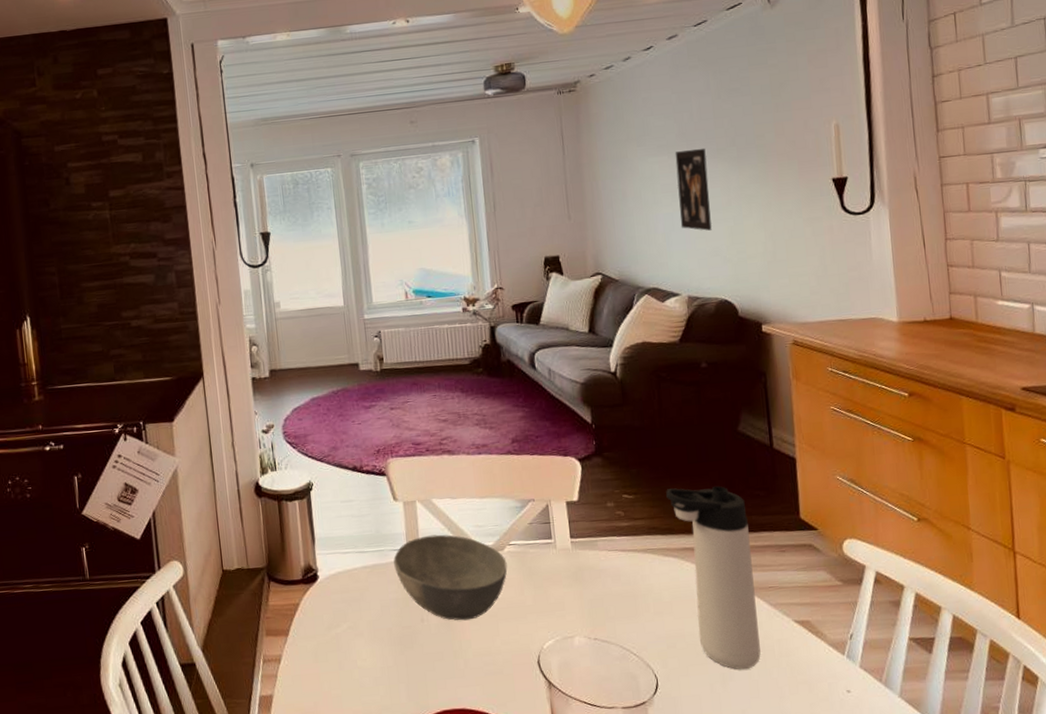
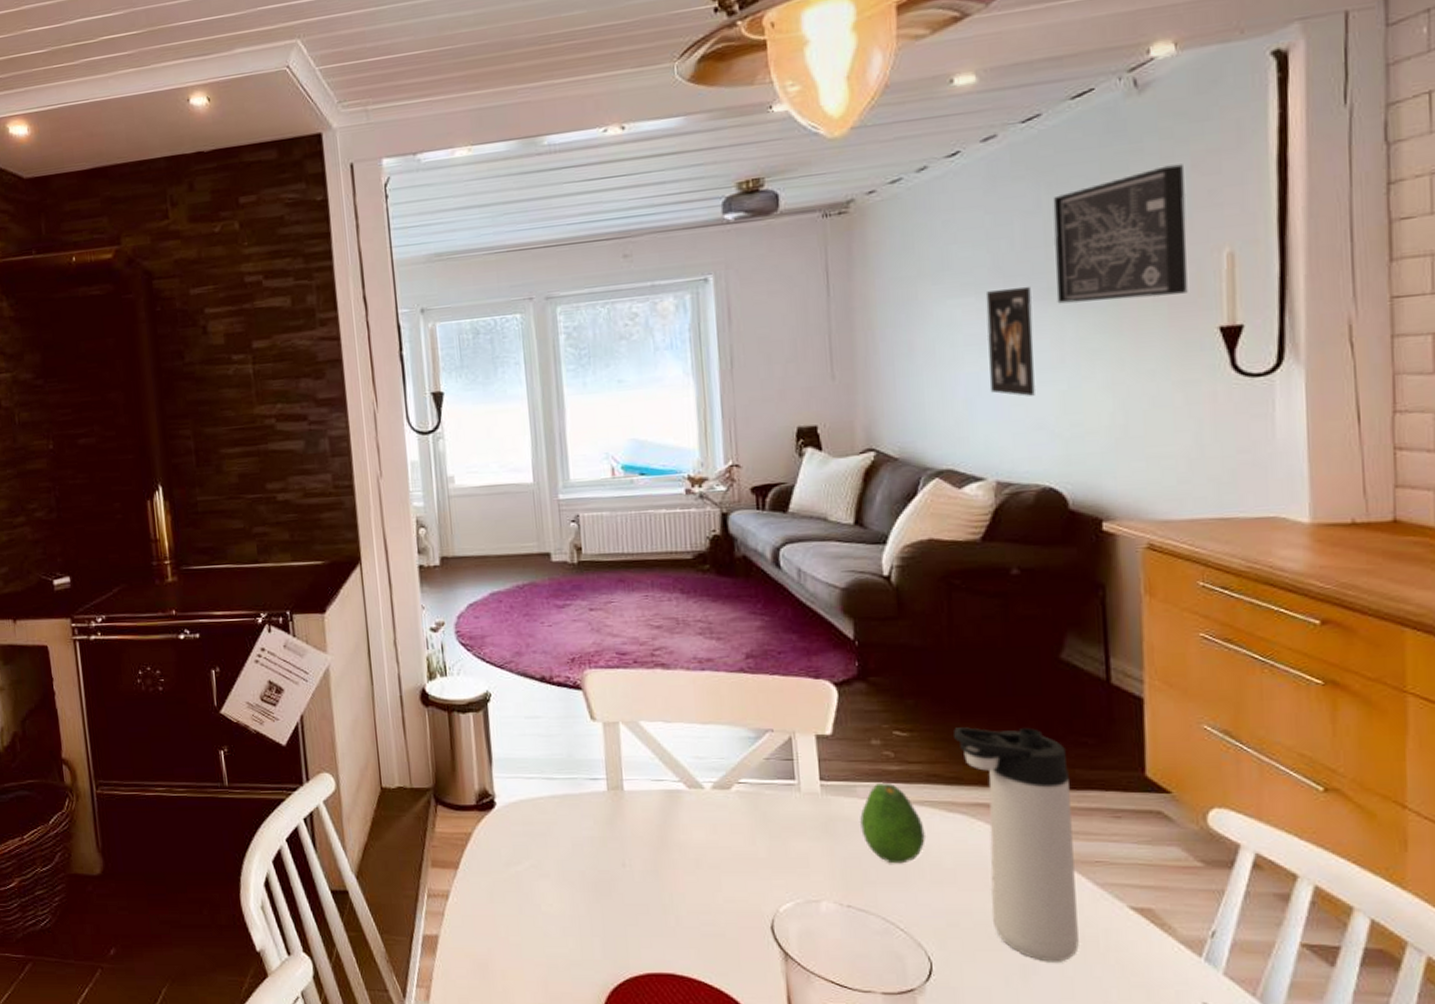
bowl: present [393,534,508,621] -> none [589,764,735,870]
fruit: none [601,537,649,602] -> present [860,783,925,864]
wall art: none [717,59,810,161] -> present [1053,164,1188,304]

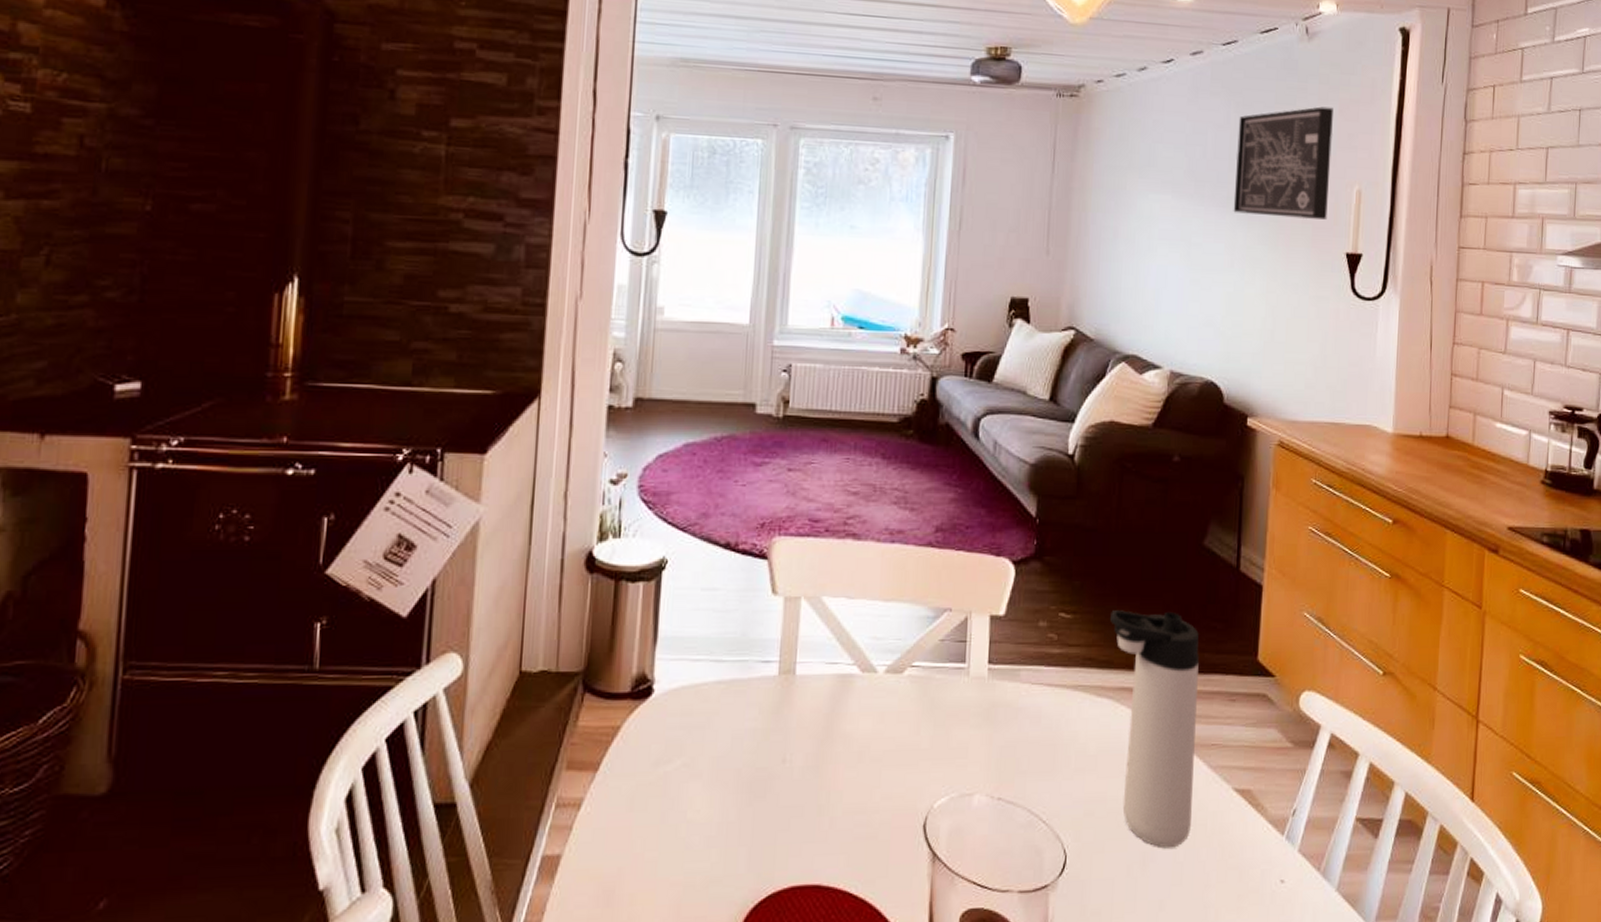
fruit: present [860,783,925,864] -> none [1019,667,1075,752]
wall art: present [985,286,1035,396] -> none [1174,192,1215,294]

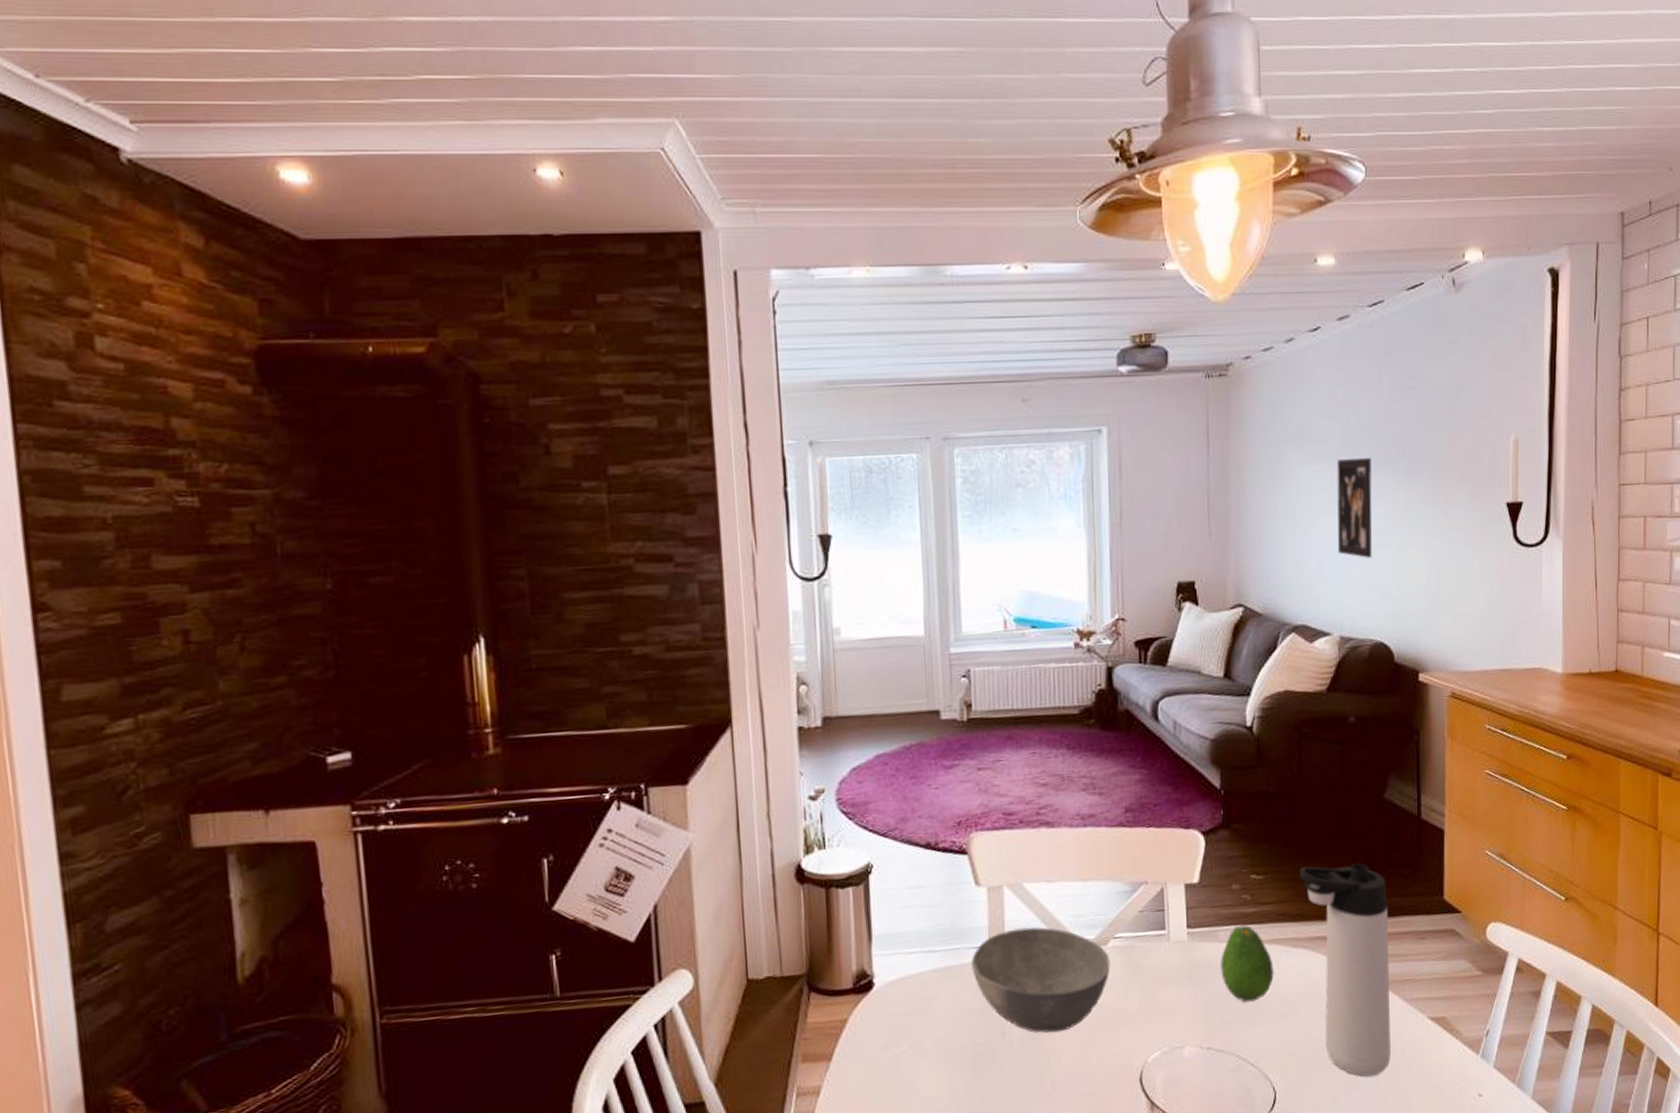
bowl: none [758,645,905,764] -> present [971,926,1111,1033]
fruit: none [1019,667,1075,752] -> present [1220,925,1274,1003]
wall art: none [1174,192,1215,294] -> present [1336,457,1372,558]
wall art: present [1233,106,1333,220] -> none [1390,358,1486,475]

